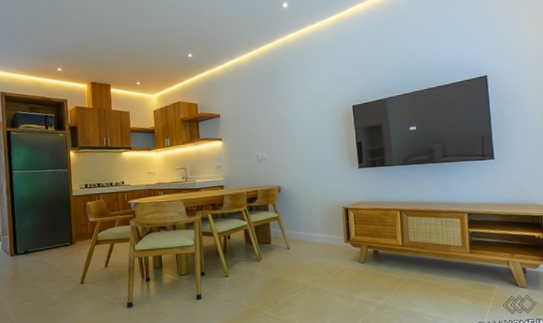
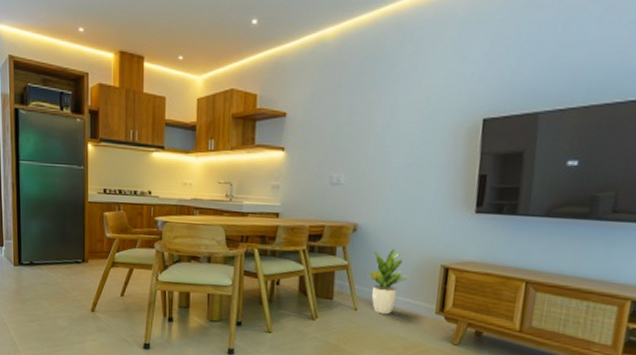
potted plant: none [291,200,322,249] -> present [365,248,409,315]

